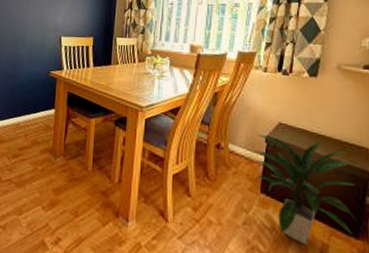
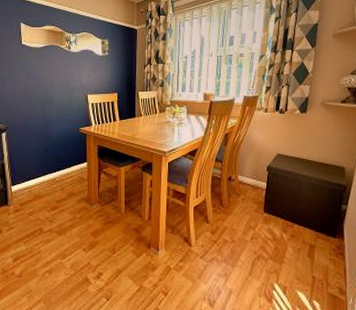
indoor plant: present [252,133,356,245] -> none [257,165,334,248]

